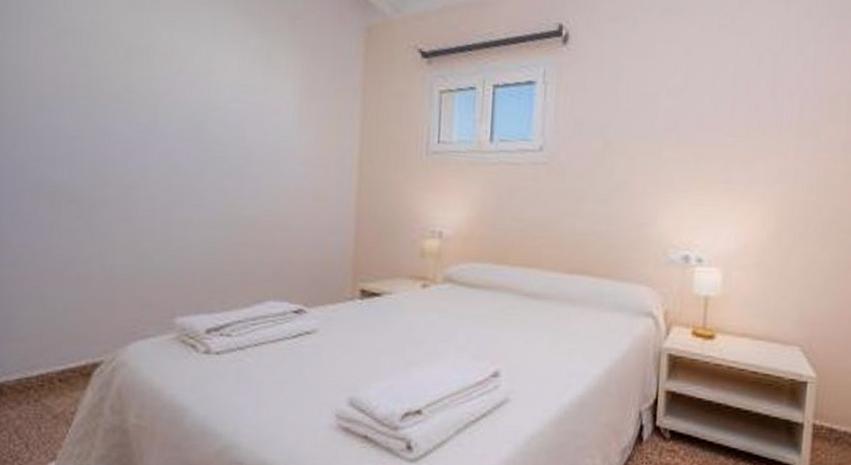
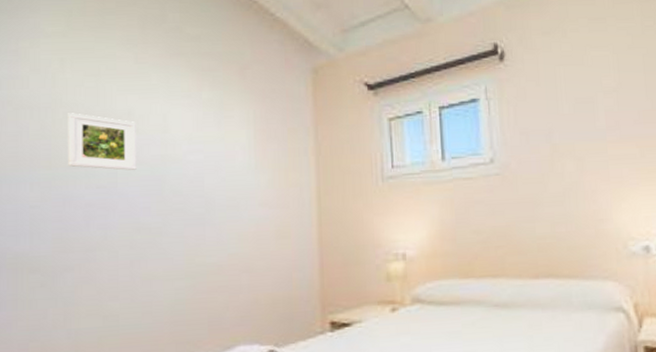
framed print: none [109,43,180,112] -> present [68,113,137,170]

